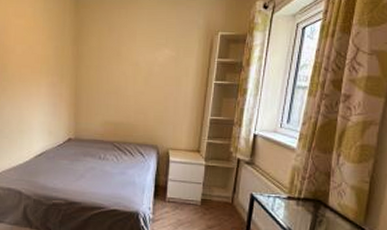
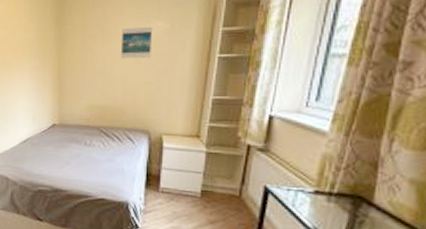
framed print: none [133,53,161,81] -> present [120,27,153,59]

